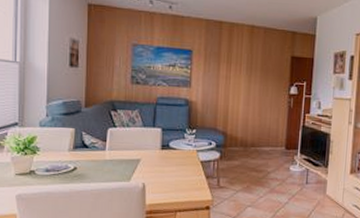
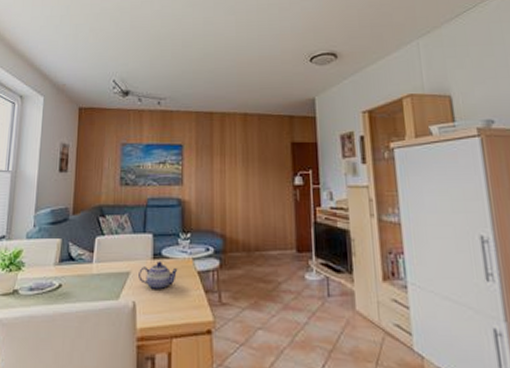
teapot: none [148,151,184,175] -> present [139,260,178,290]

